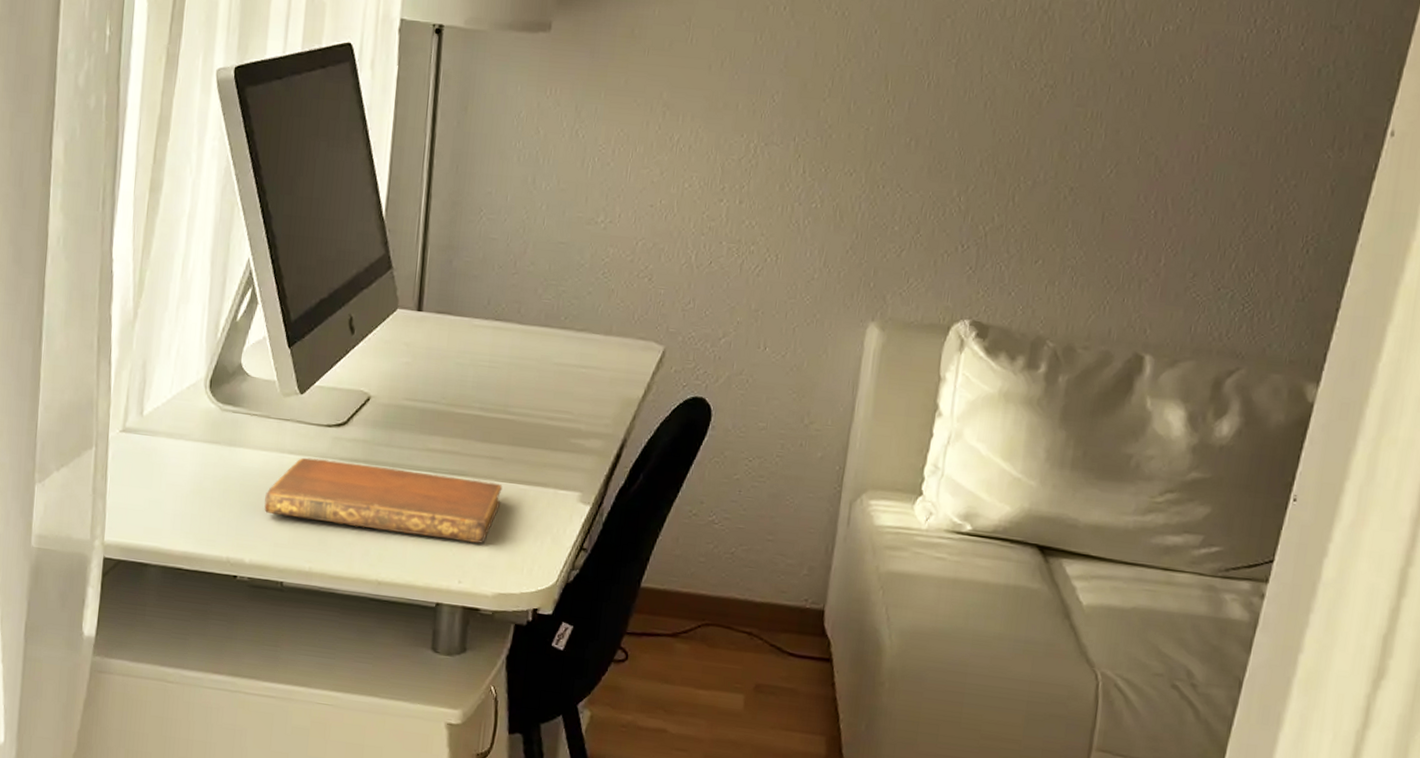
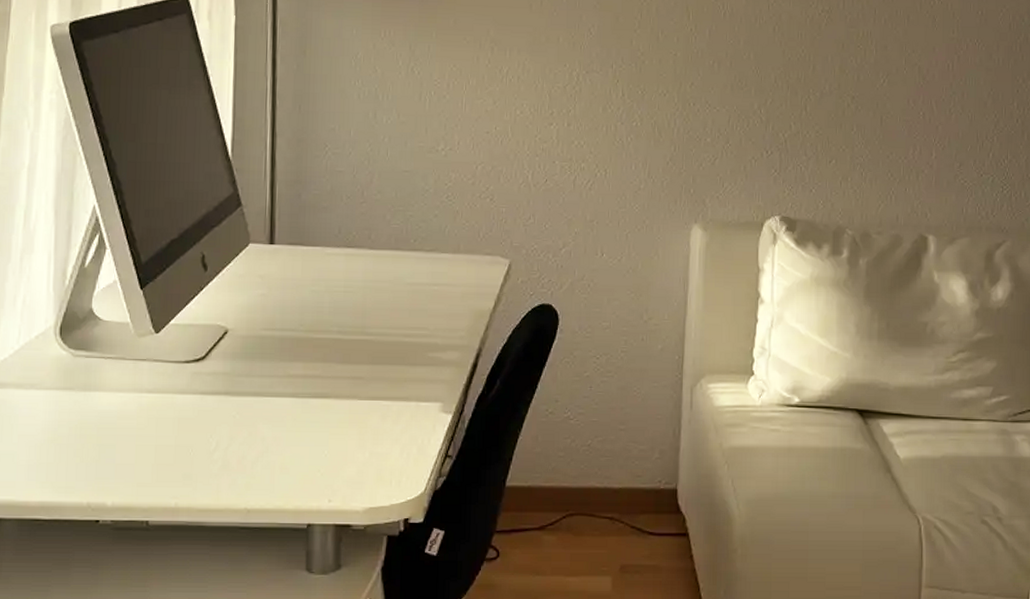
notebook: present [264,457,503,544] -> none [124,394,366,461]

